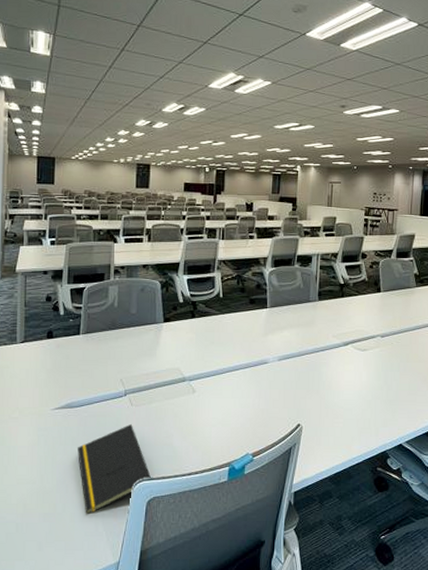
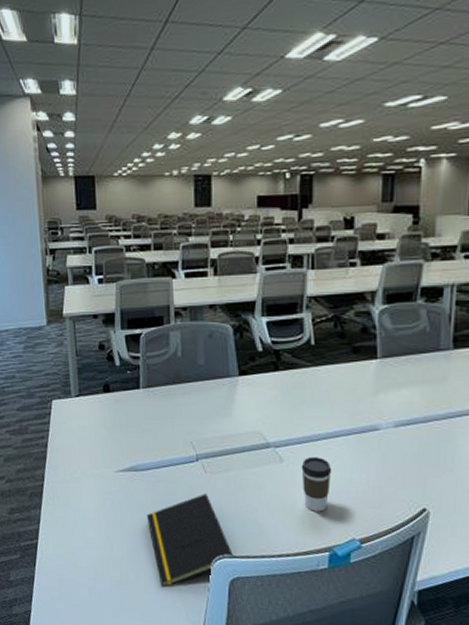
coffee cup: none [209,387,233,433] -> present [301,456,332,512]

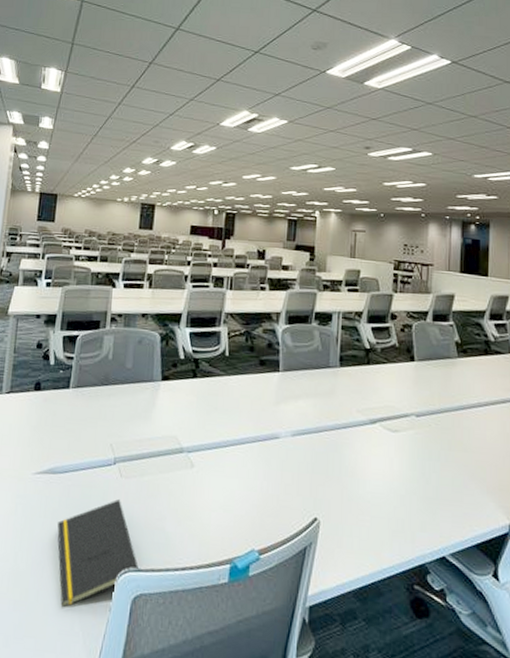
coffee cup: present [301,456,332,512] -> none [209,462,237,521]

